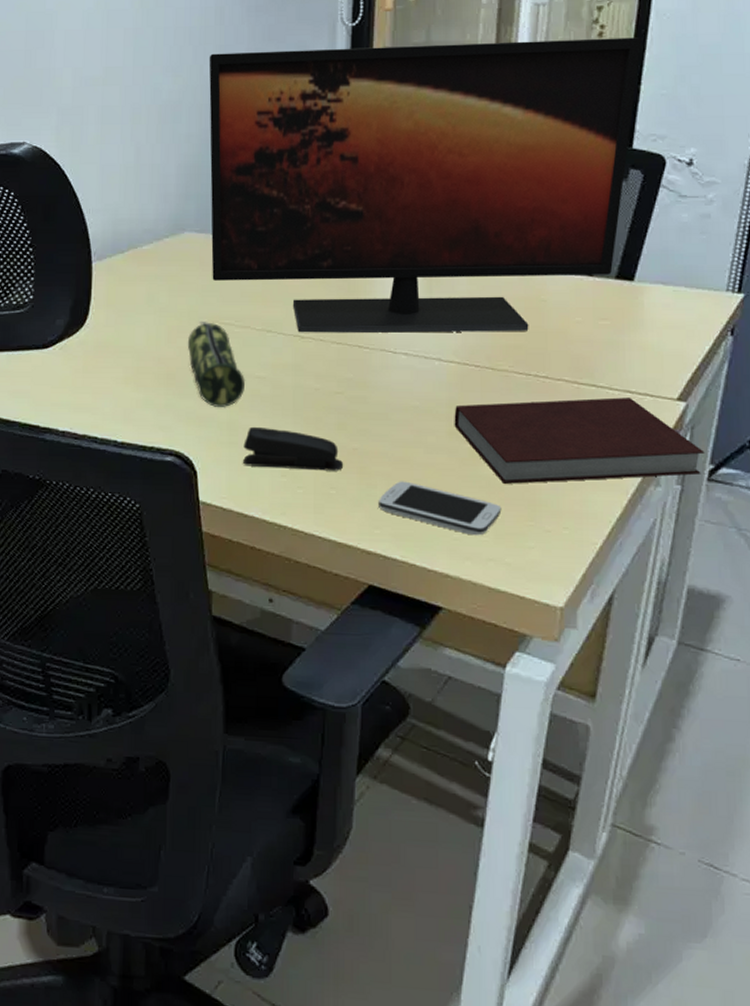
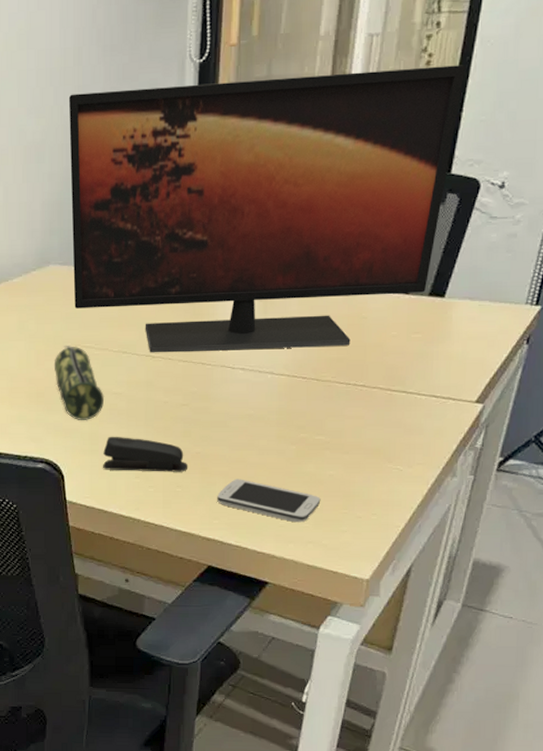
notebook: present [454,397,705,484] -> none [283,402,496,478]

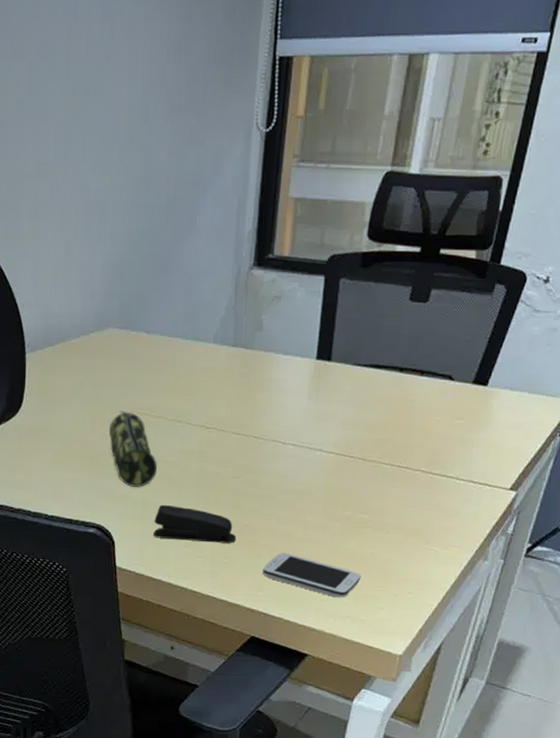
monitor: present [68,65,466,353] -> none [131,153,521,428]

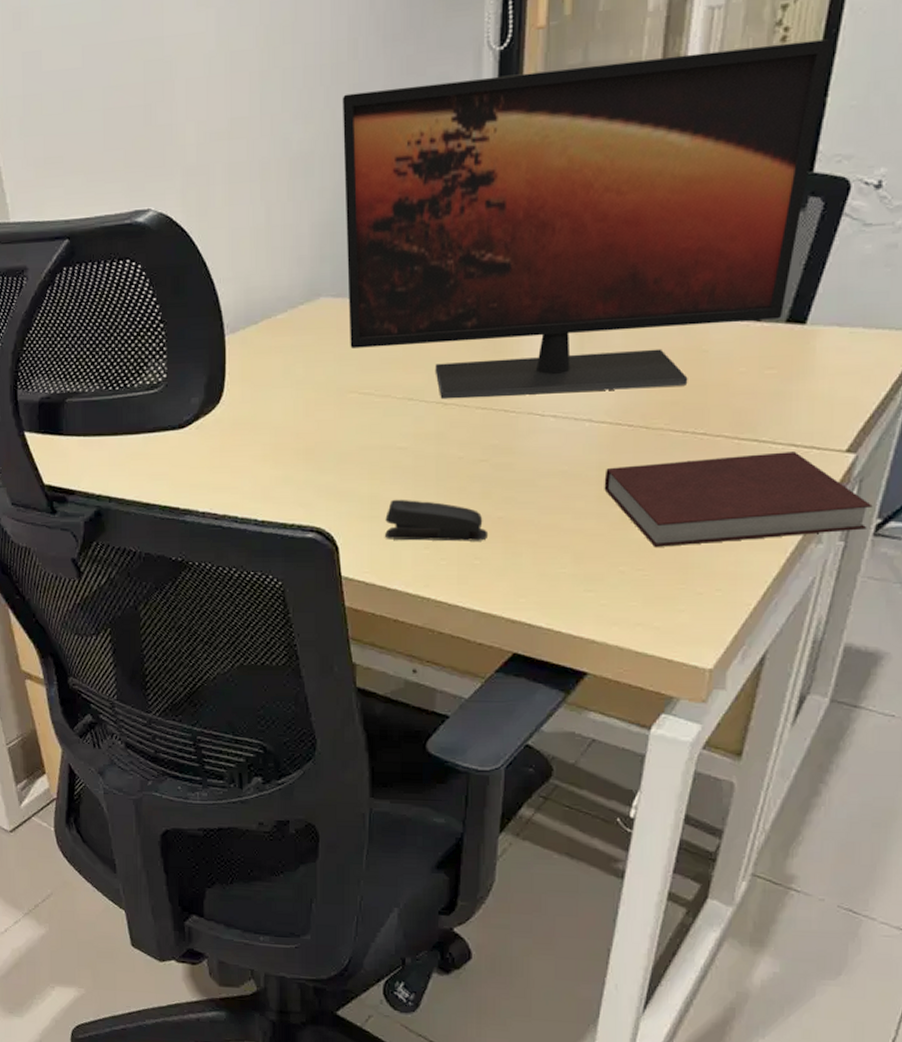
pencil case: present [108,410,158,487] -> none [325,391,387,481]
monitor: none [131,153,521,428] -> present [342,39,832,400]
smartphone: present [263,552,361,598] -> none [524,548,652,601]
notebook: none [329,486,526,557] -> present [604,452,873,547]

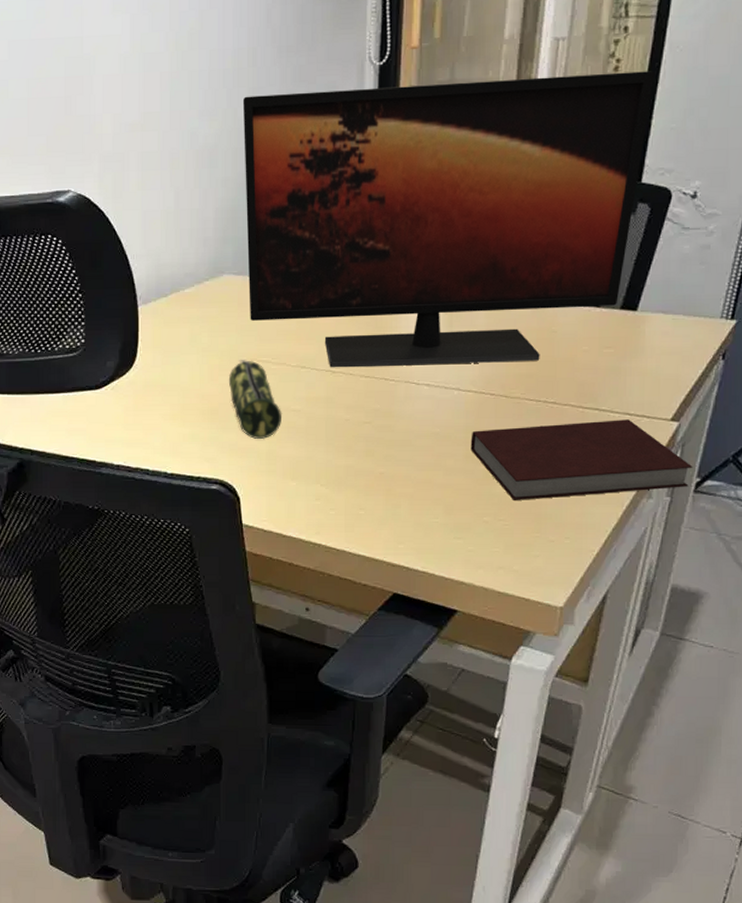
pencil case: none [325,391,387,481] -> present [228,359,283,439]
stapler: present [385,499,489,542] -> none [281,455,372,494]

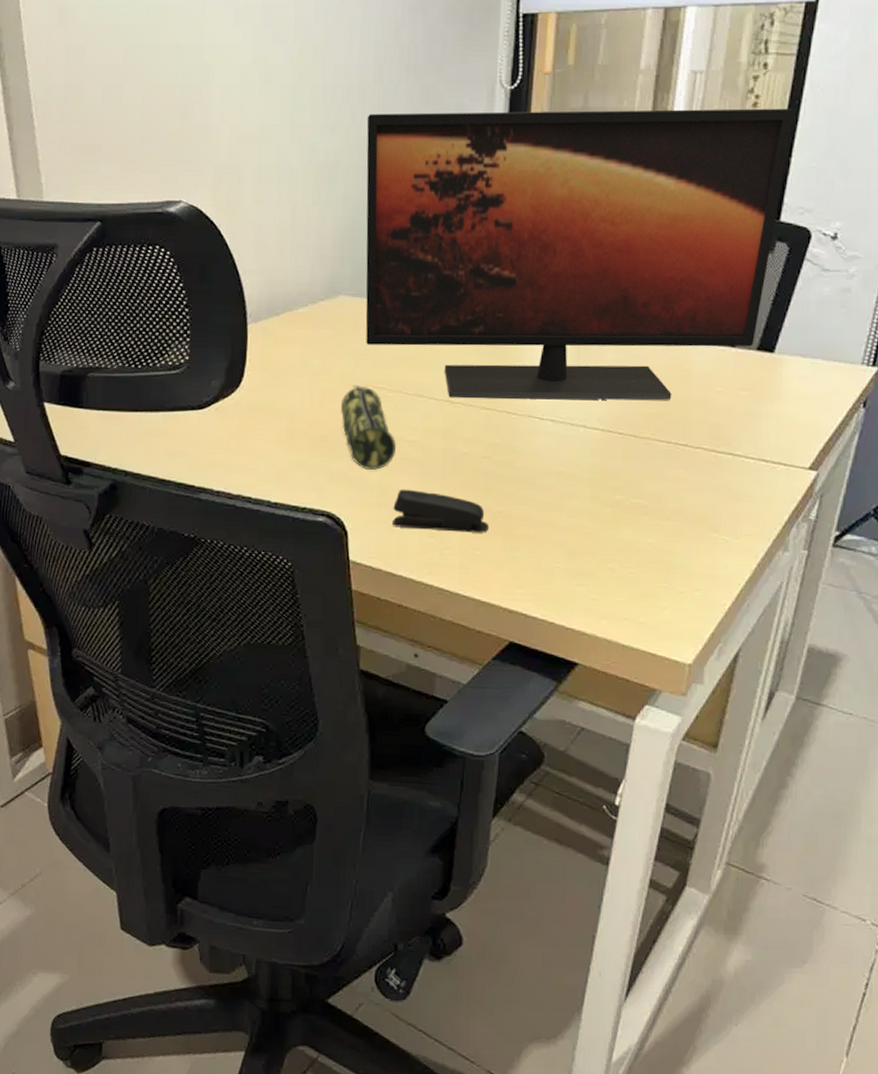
stapler: none [281,455,372,494] -> present [392,489,490,533]
notebook: present [470,419,693,500] -> none [596,466,832,547]

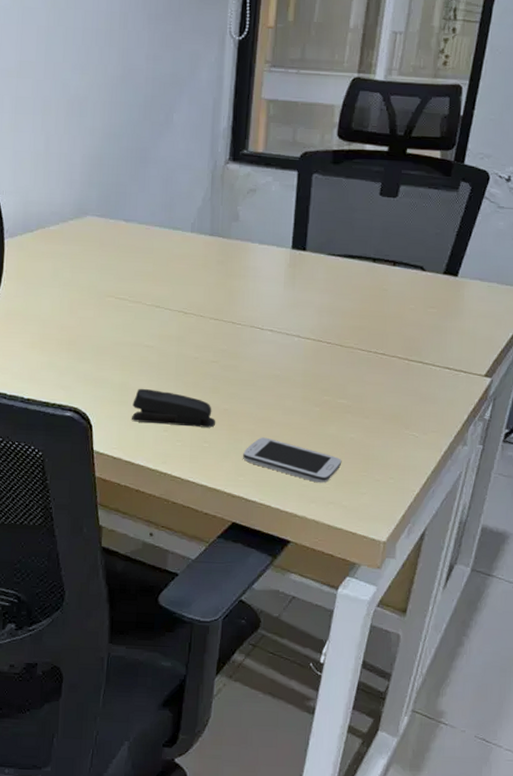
pencil case: present [340,384,397,470] -> none [87,295,136,371]
monitor: present [365,108,795,401] -> none [110,55,478,315]
smartphone: none [521,543,638,596] -> present [243,437,342,483]

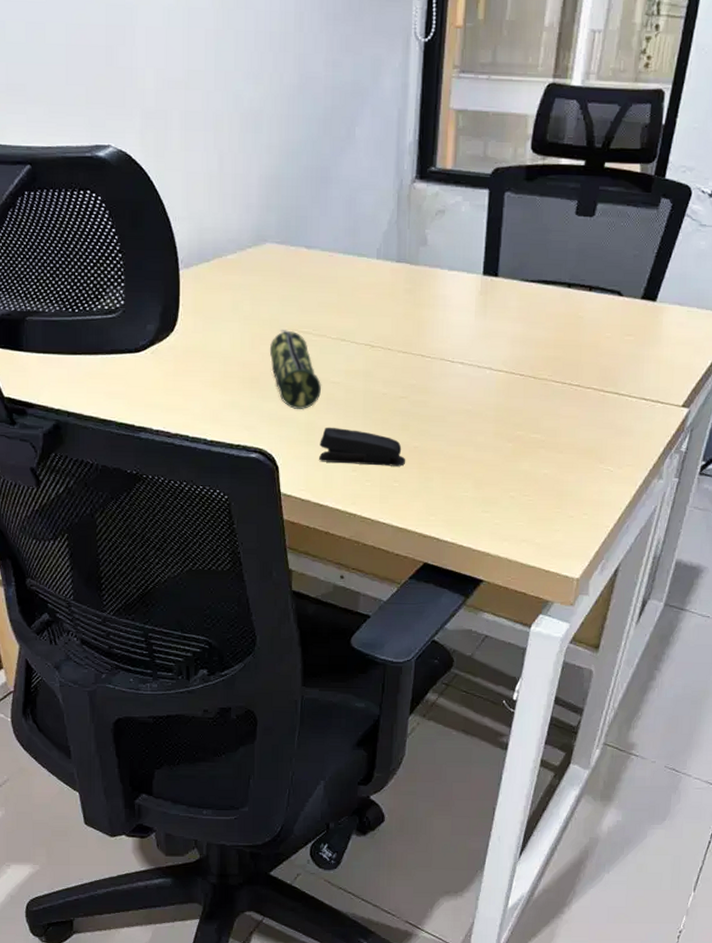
pencil case: none [87,295,136,371] -> present [269,329,322,409]
smartphone: present [243,437,342,483] -> none [434,475,535,521]

